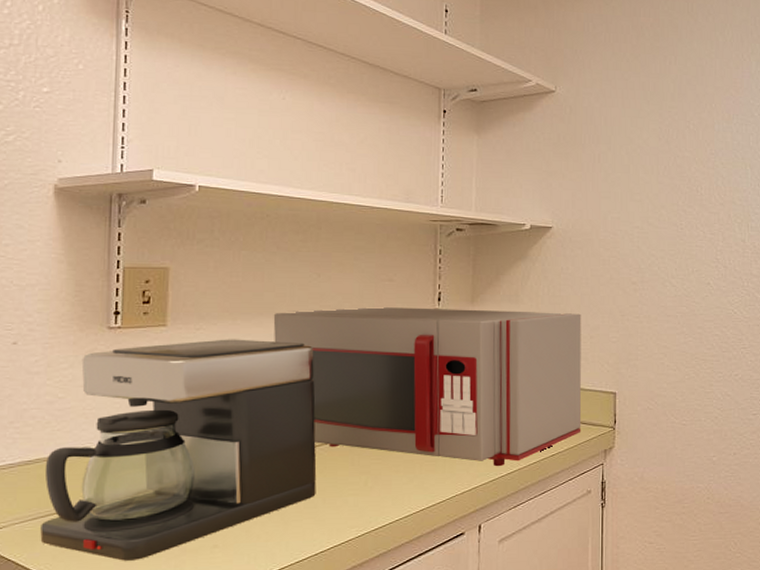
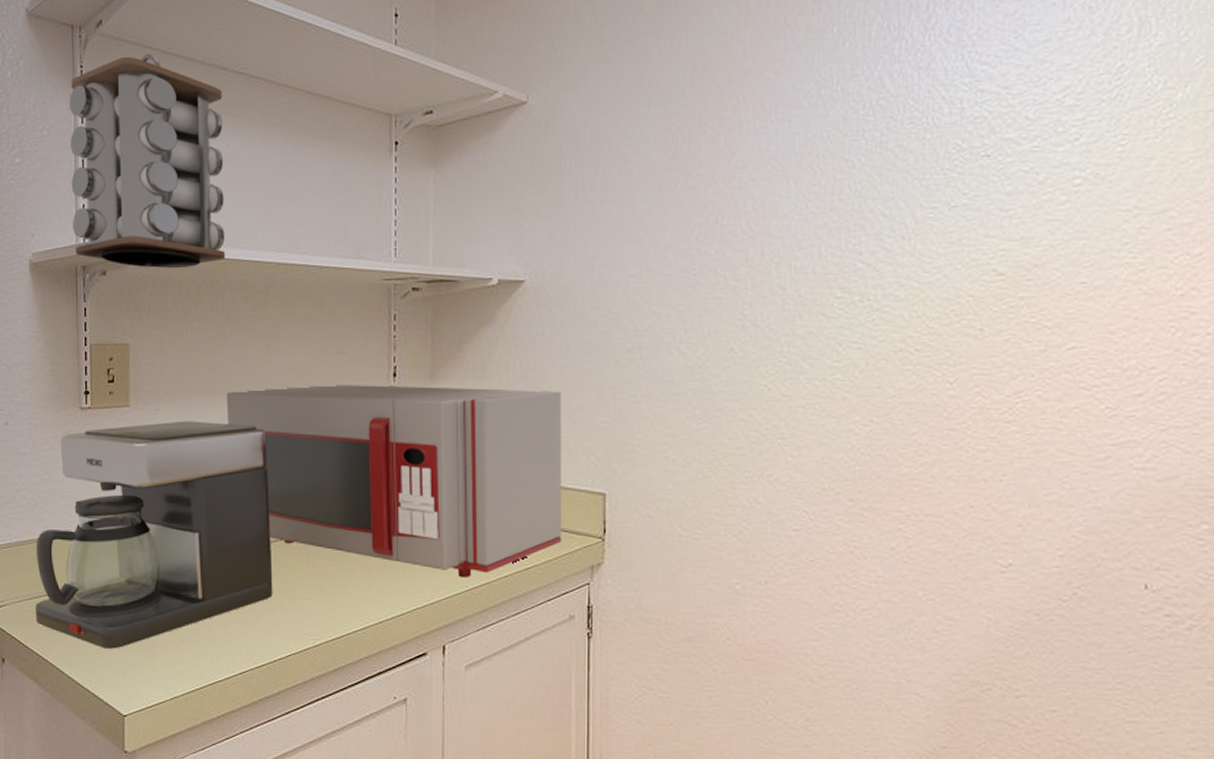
spice rack: none [109,9,279,201] -> present [69,53,226,268]

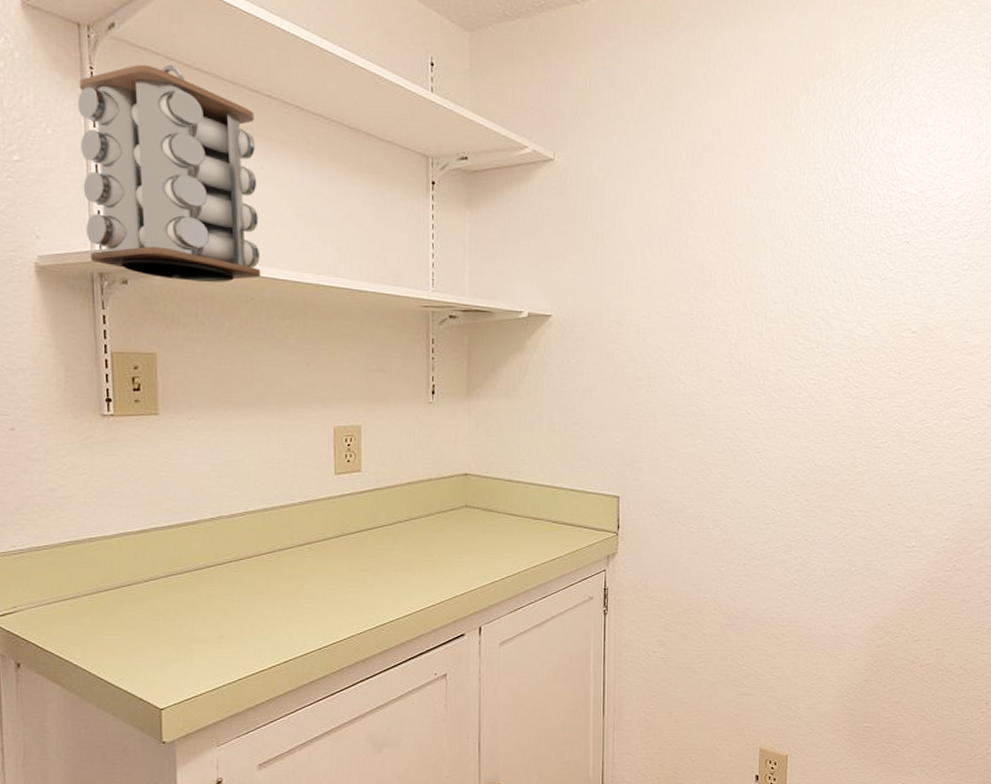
coffee maker: present [35,420,273,649] -> none [53,429,316,647]
microwave: present [226,385,562,578] -> none [264,399,583,569]

